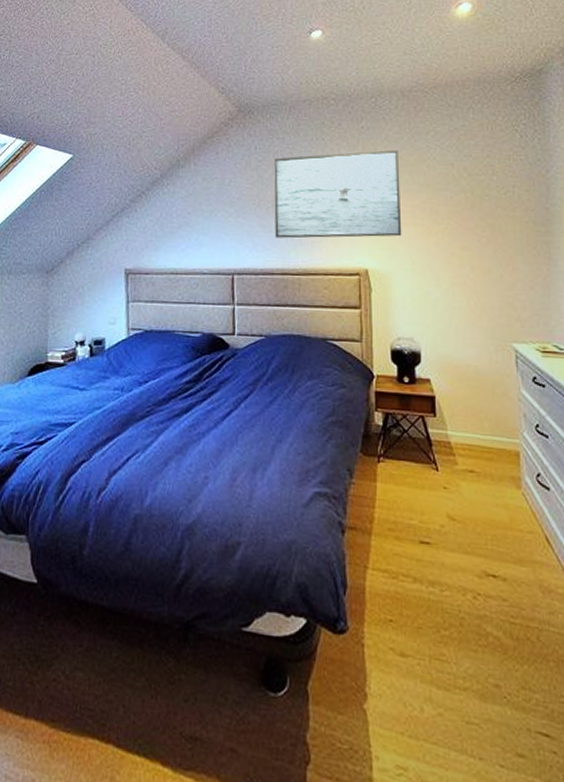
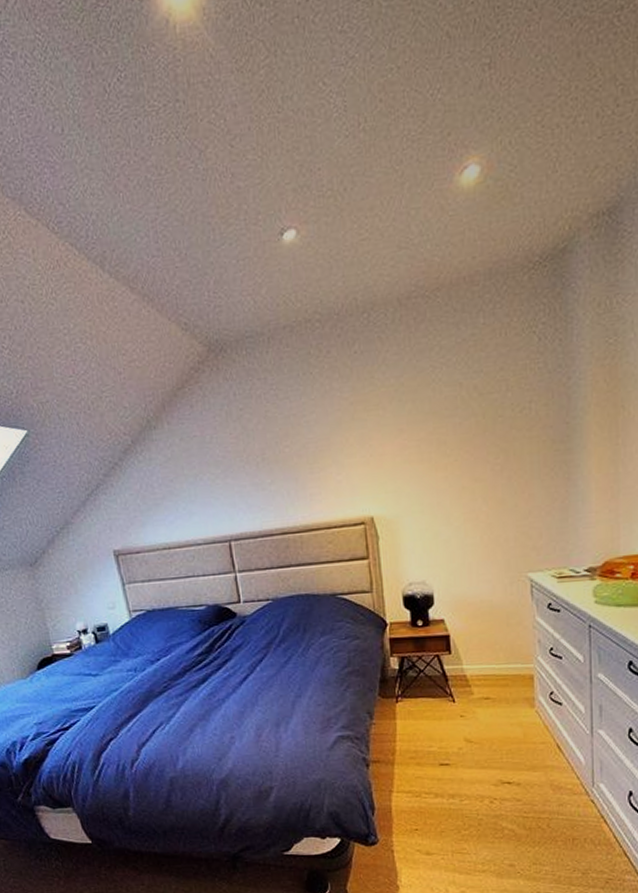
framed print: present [274,150,402,239] -> none [258,376,408,496]

